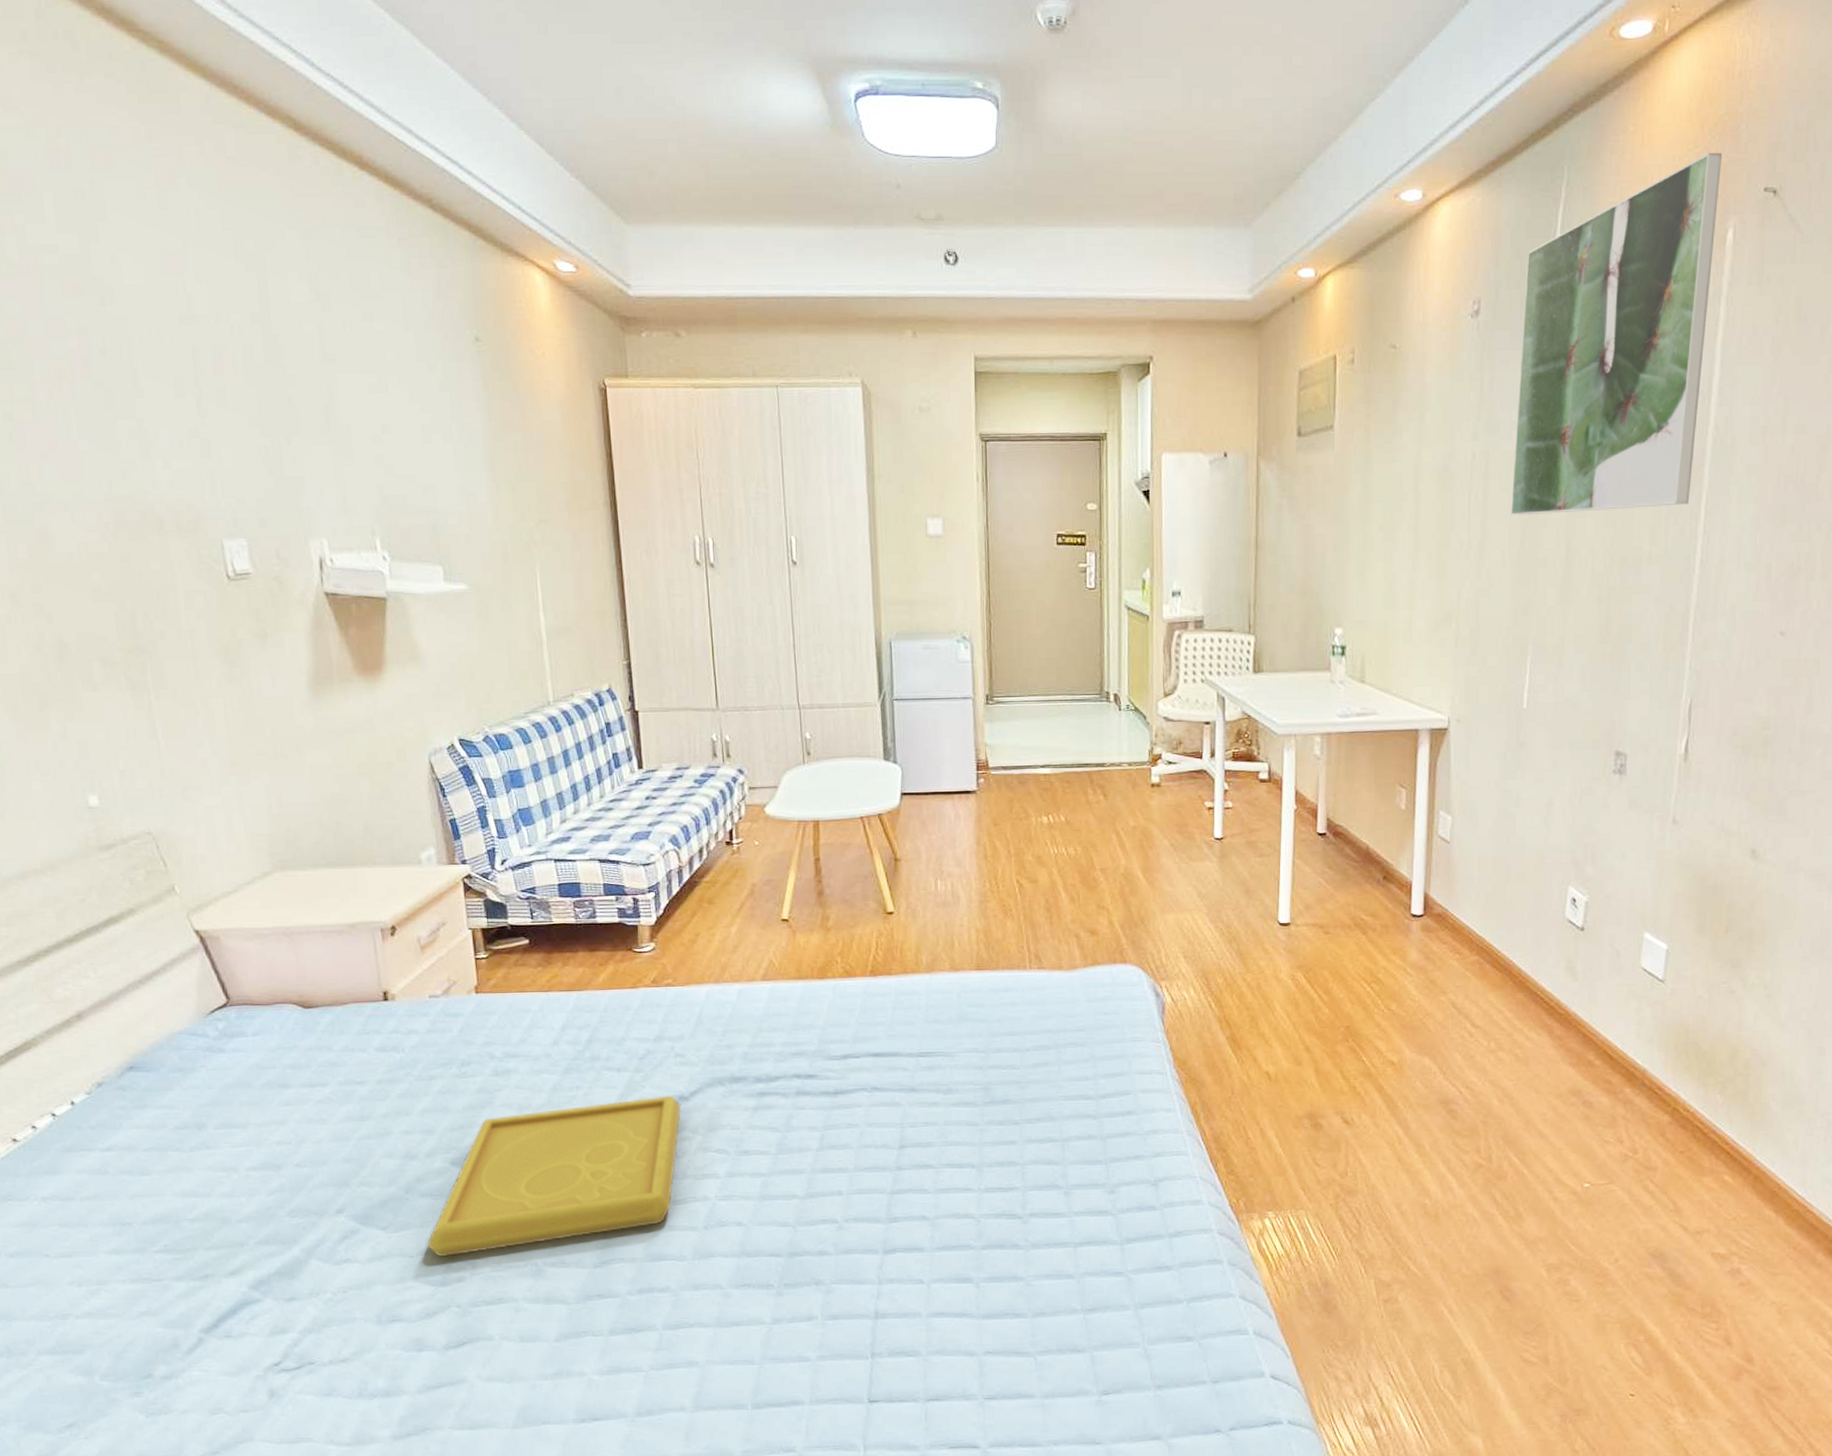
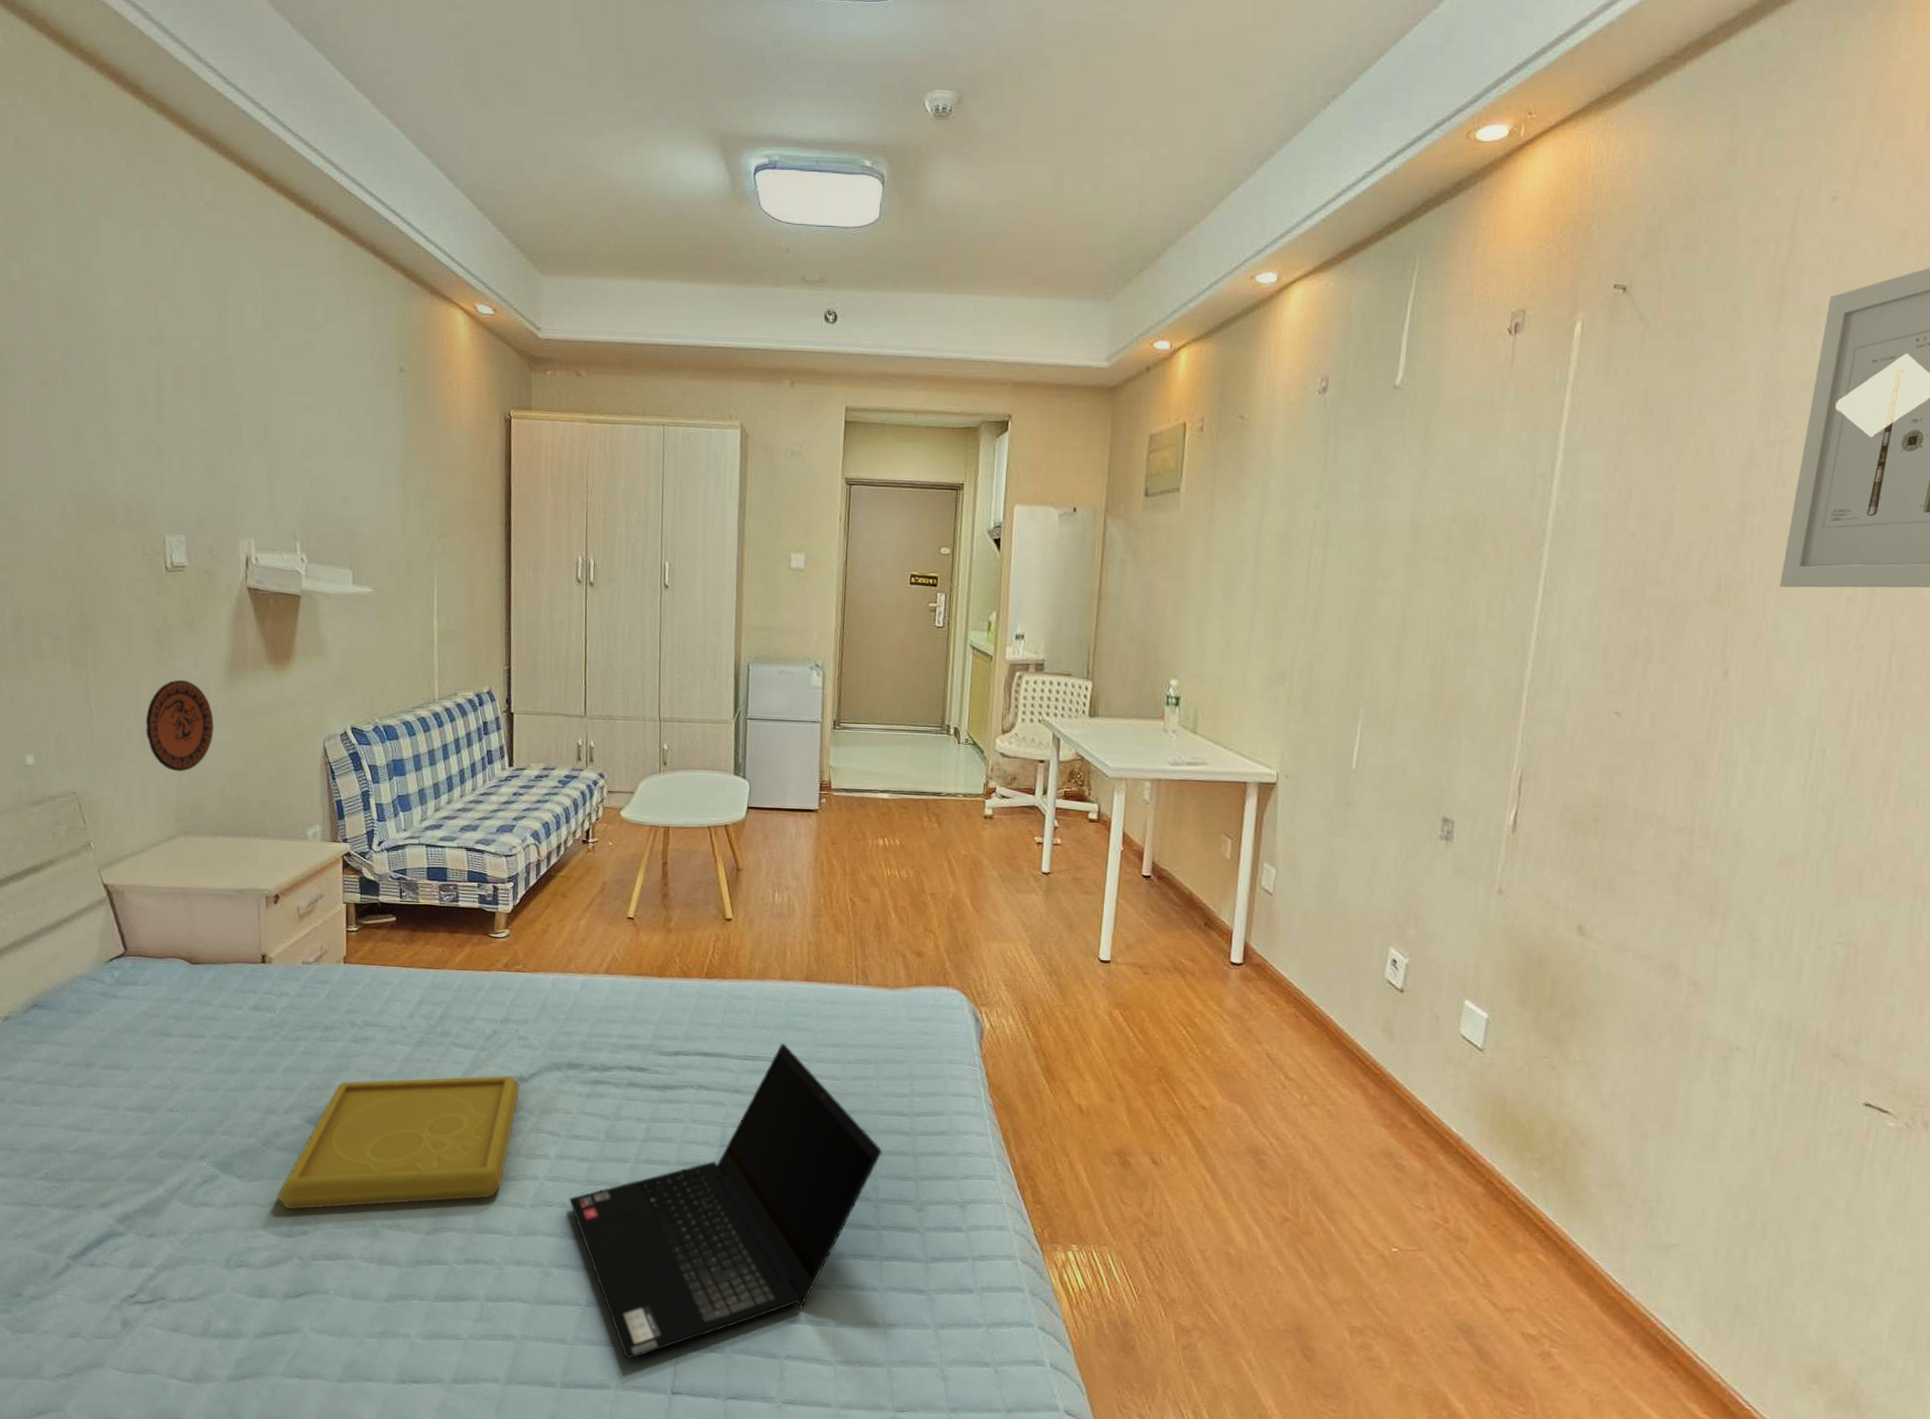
decorative plate: none [223,699,303,802] -> present [146,679,214,772]
laptop computer: none [743,1037,1069,1373] -> present [568,1044,882,1360]
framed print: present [1511,152,1723,516] -> none [1349,249,1574,584]

